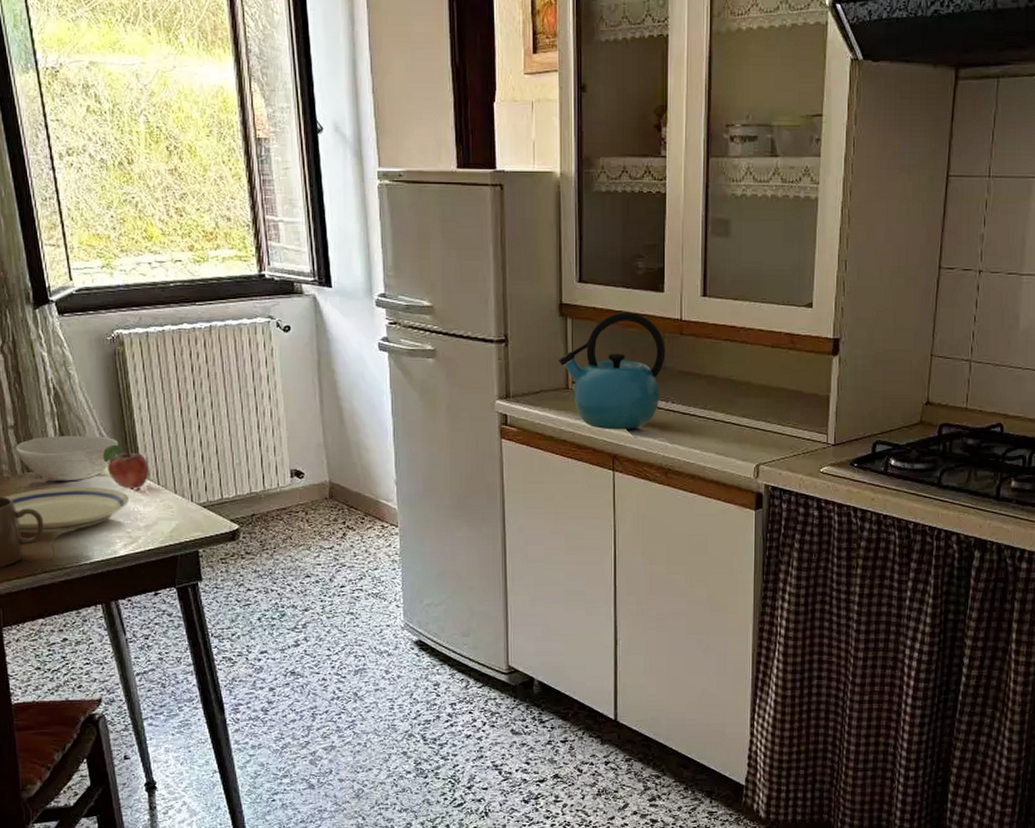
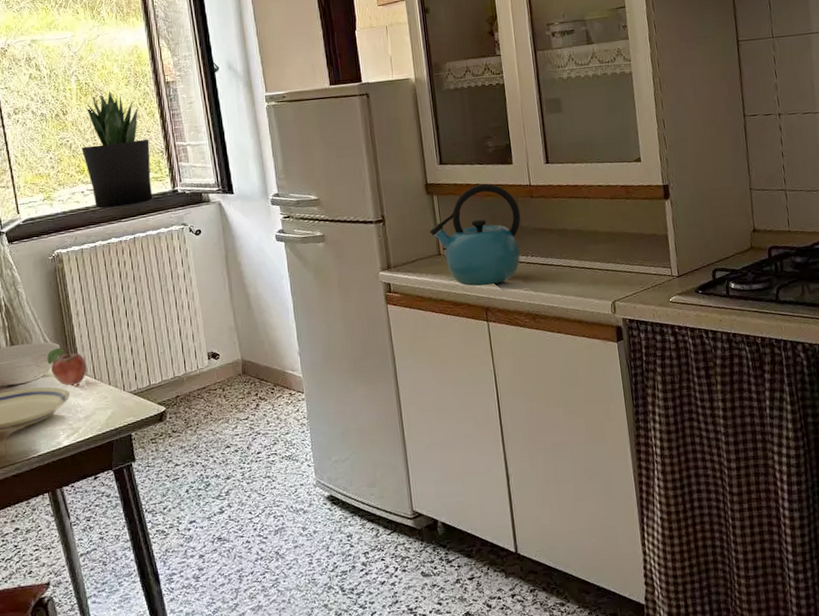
planter: none [150,136,234,288] -> present [81,90,153,210]

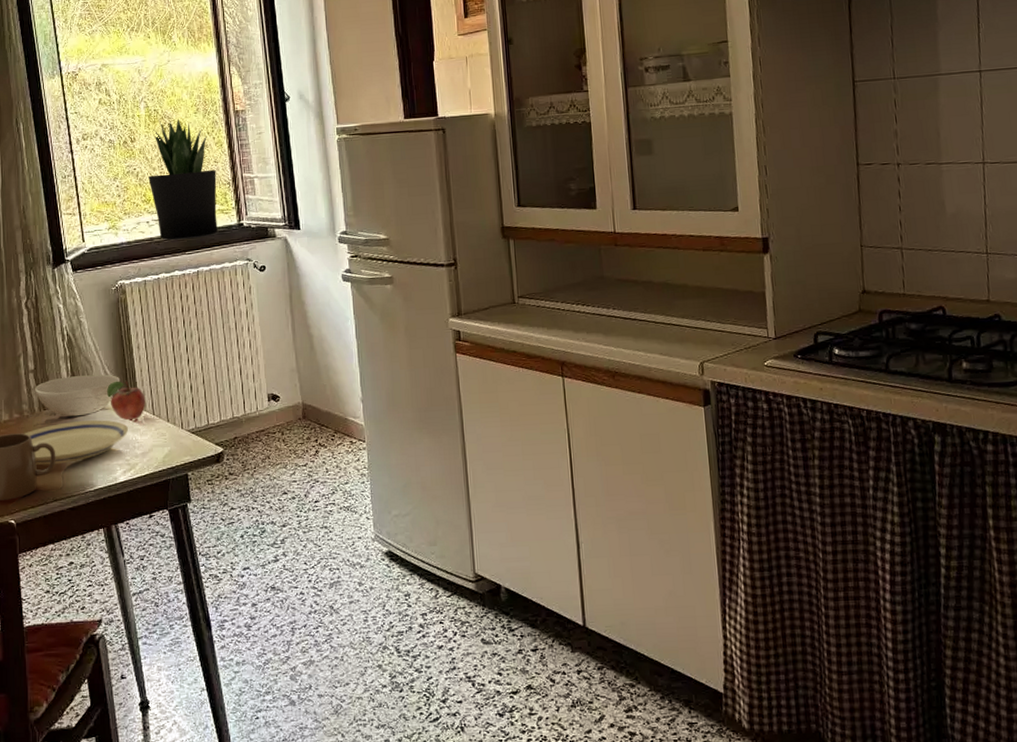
kettle: present [430,183,521,287] -> none [504,229,603,339]

